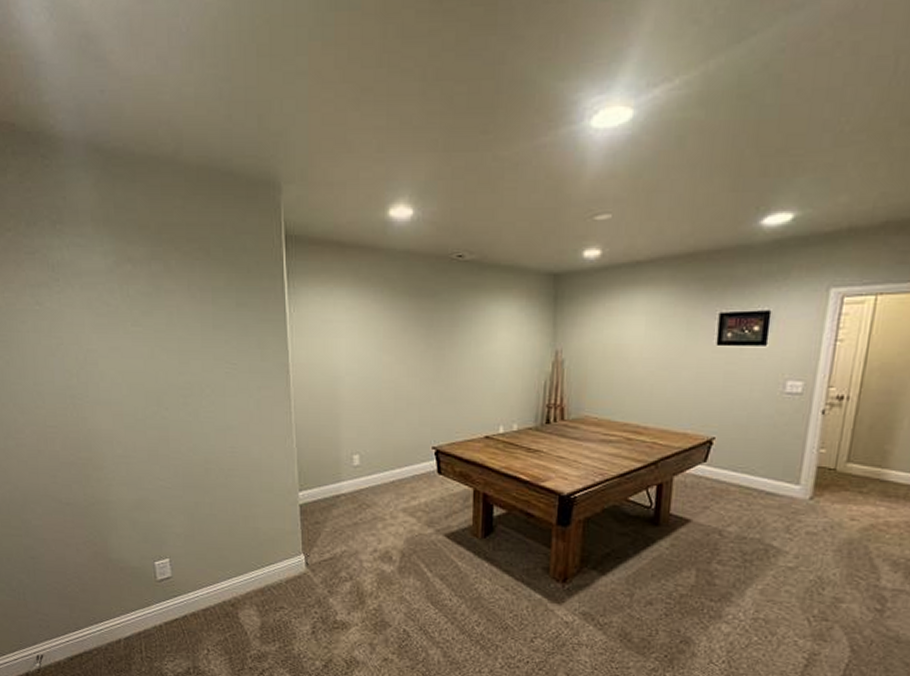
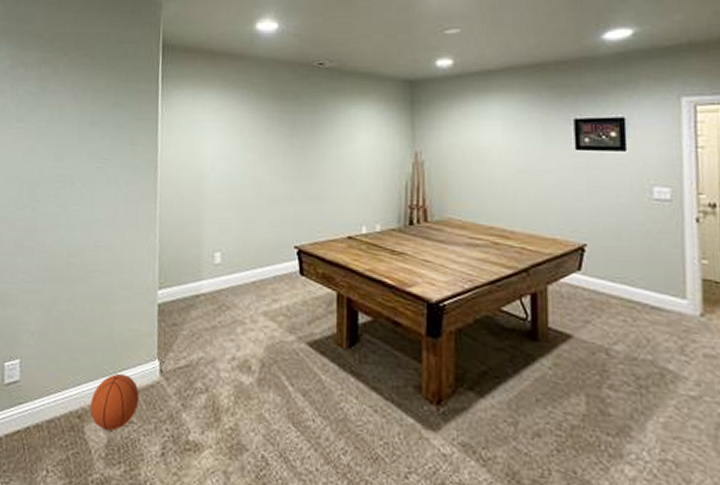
basketball: none [242,567,288,615] -> present [90,373,139,430]

